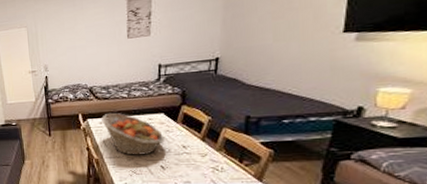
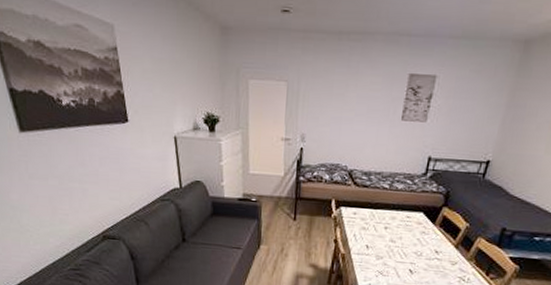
fruit basket: present [101,112,165,155] -> none [356,203,419,256]

